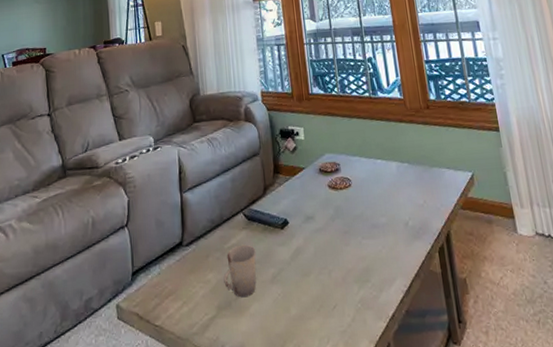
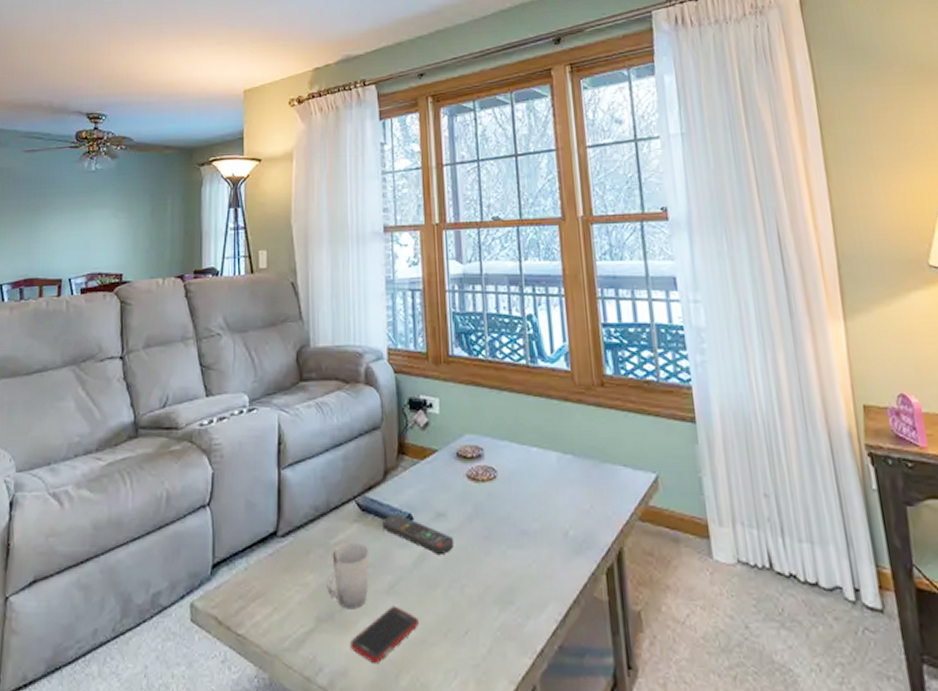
cell phone: none [245,291,297,339] -> present [351,605,419,665]
remote control: none [265,219,321,250] -> present [382,513,454,556]

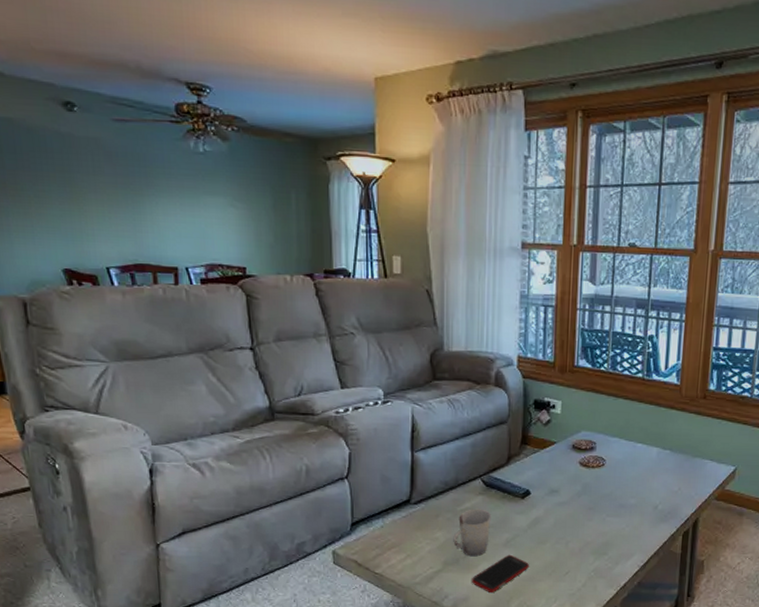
remote control: present [382,513,454,556] -> none [504,489,563,521]

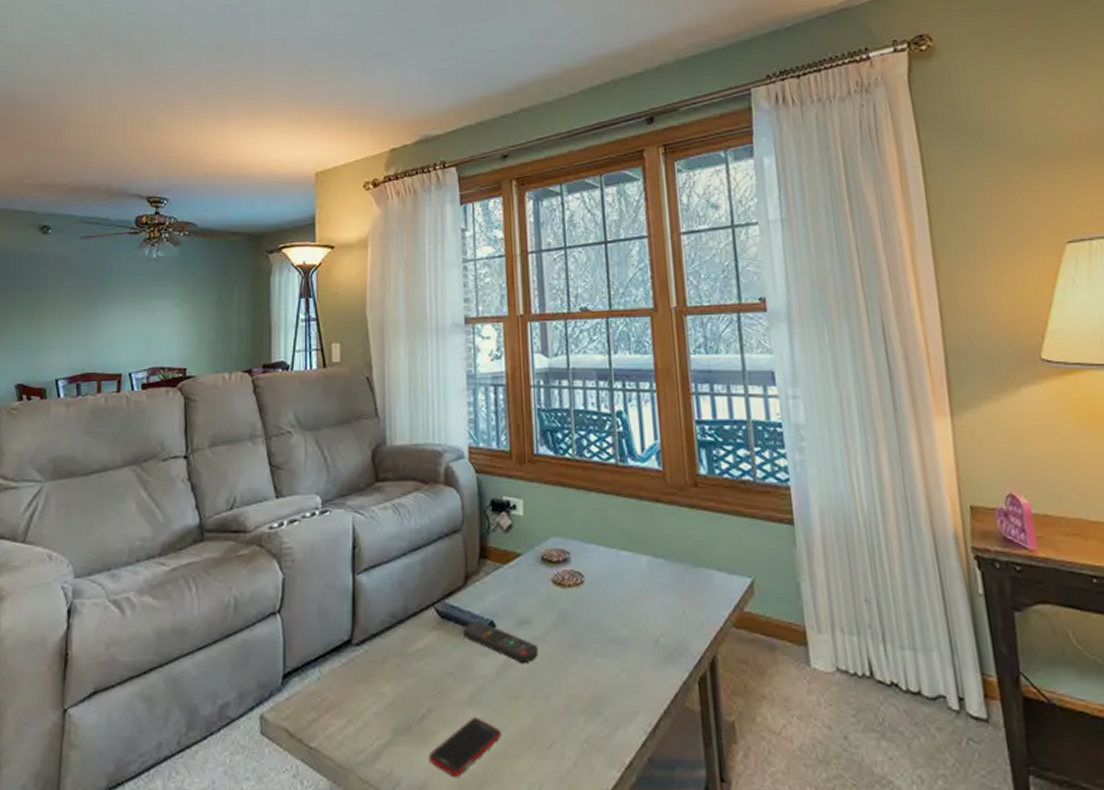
cup: present [453,509,491,557] -> none [404,650,450,721]
remote control: none [504,489,563,521] -> present [463,620,539,665]

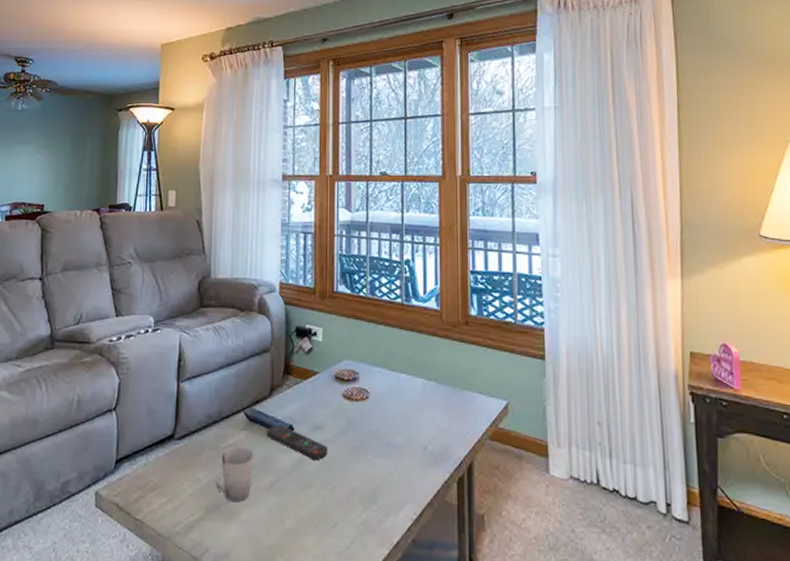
cup: none [404,650,450,721] -> present [215,446,254,503]
cell phone: present [429,716,501,778] -> none [234,500,293,549]

